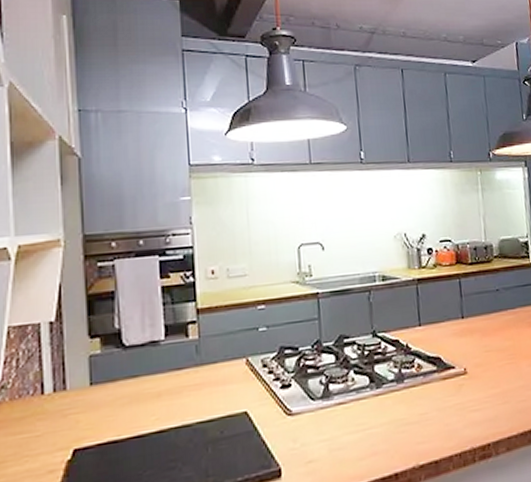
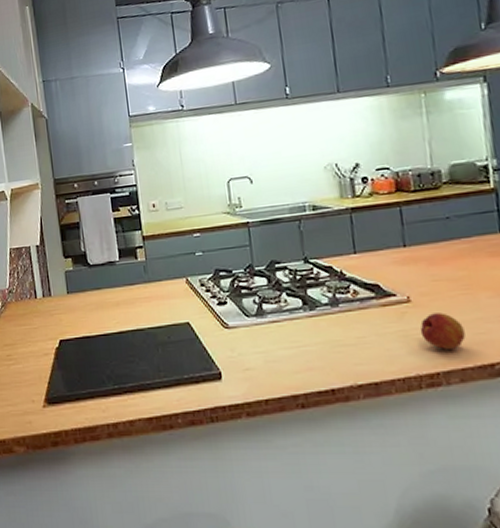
fruit: none [474,383,511,420] -> present [420,313,465,349]

